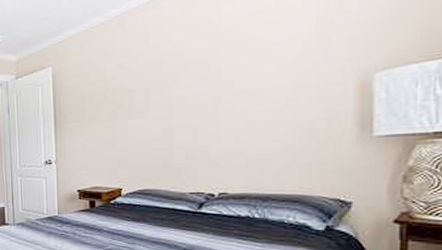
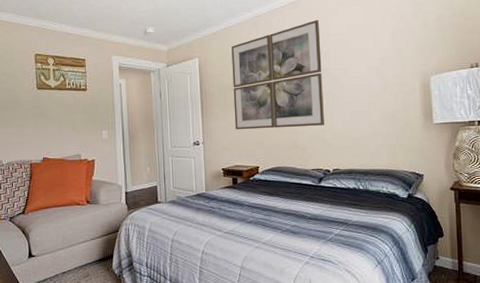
wall art: none [91,9,209,147] -> present [231,19,324,130]

